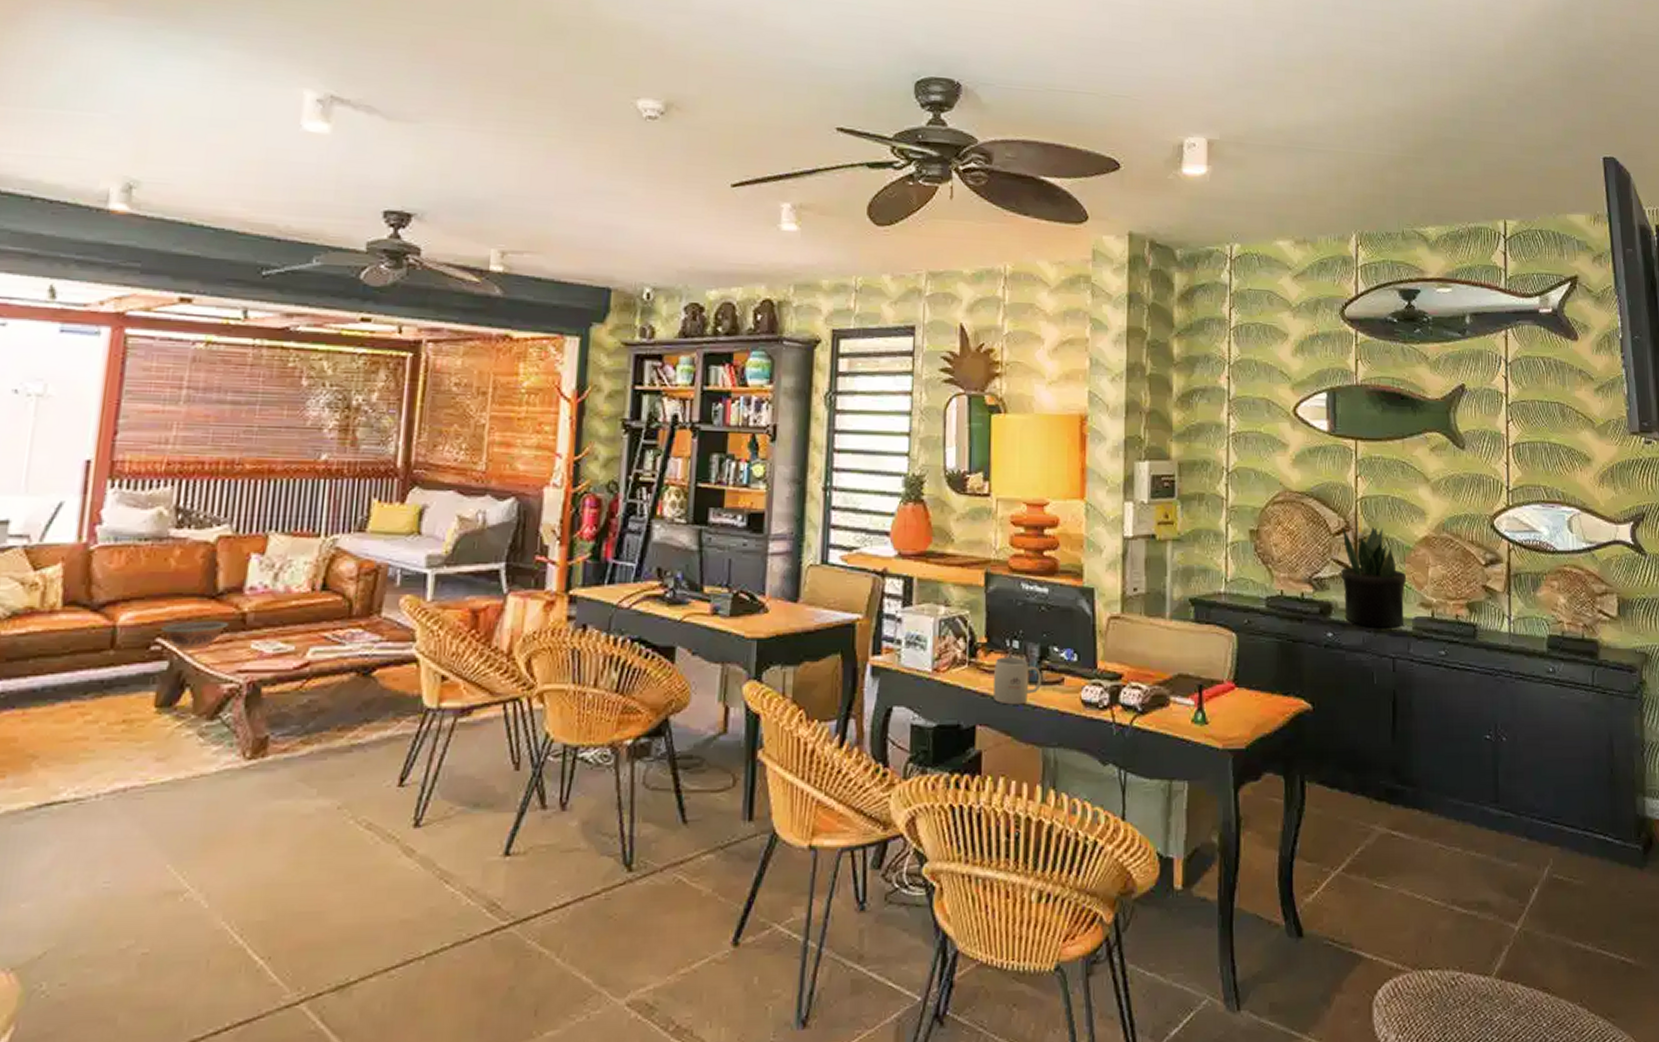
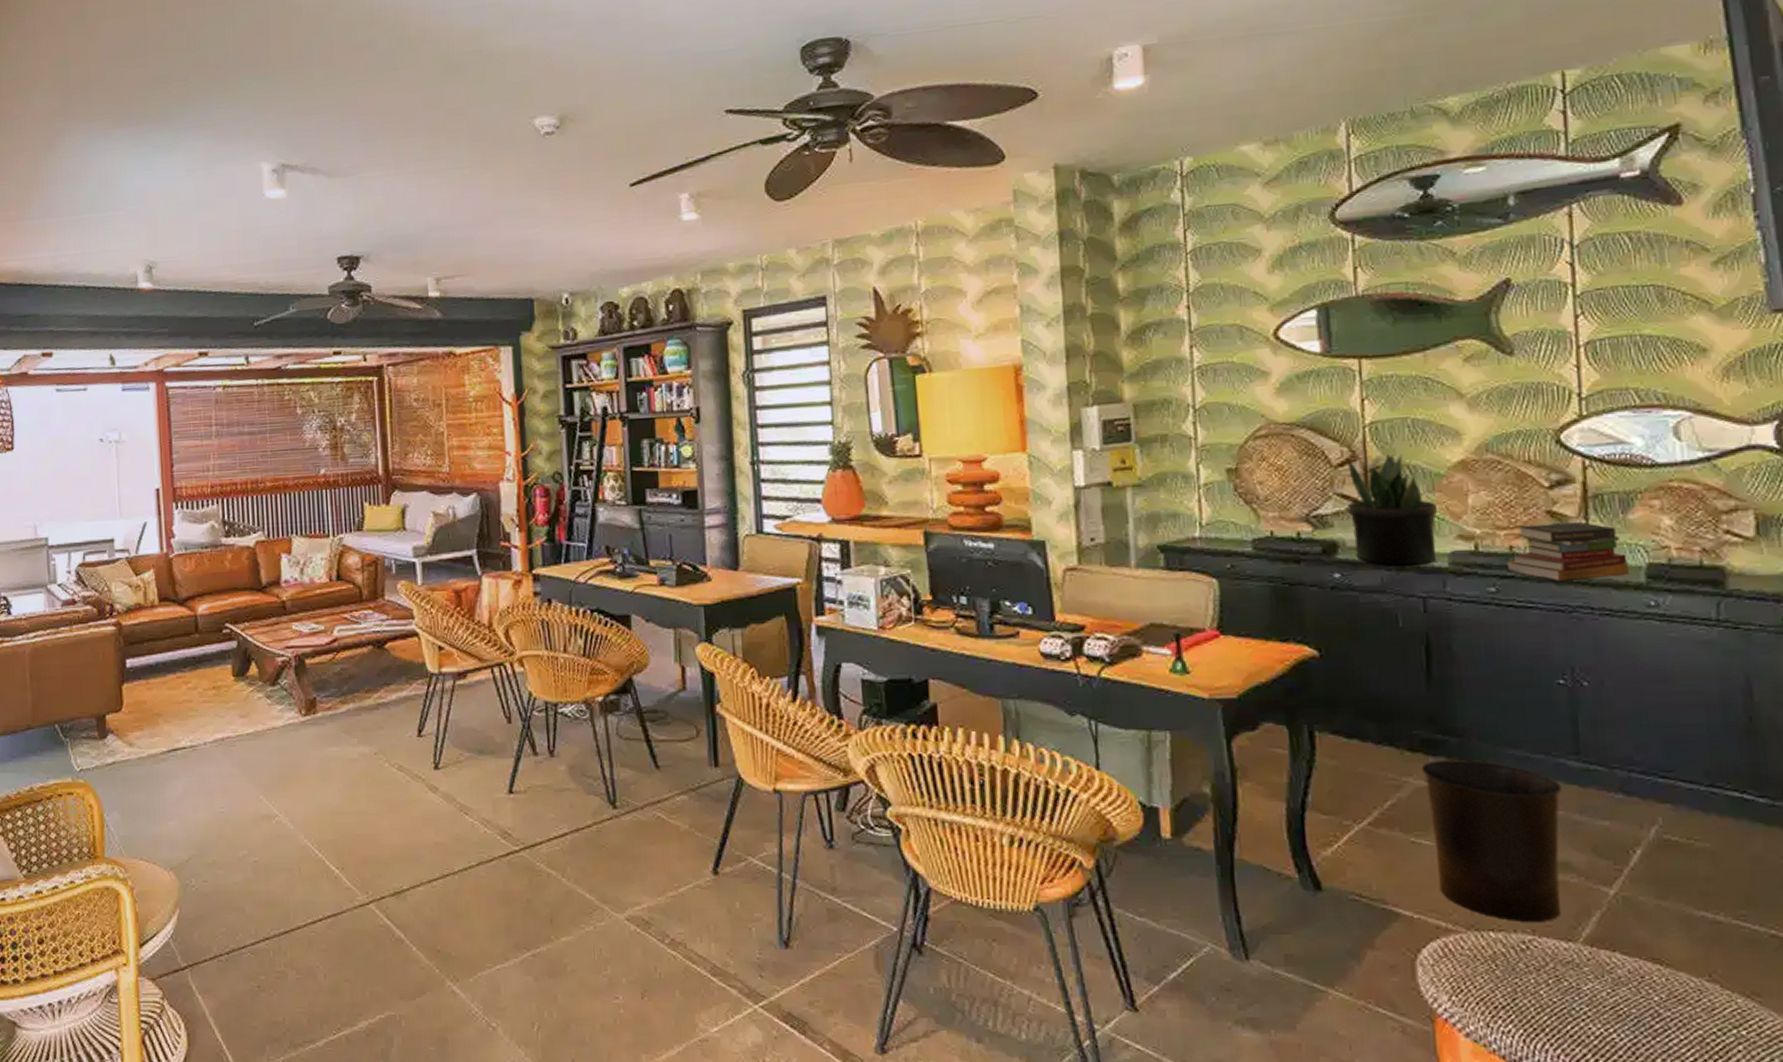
decorative bowl: present [160,621,230,651] -> none [227,608,275,633]
mug: present [992,656,1043,705] -> none [941,612,996,659]
waste bin: none [1384,807,1485,959] -> present [1421,759,1562,921]
books: none [1453,597,1536,648] -> present [1506,522,1629,582]

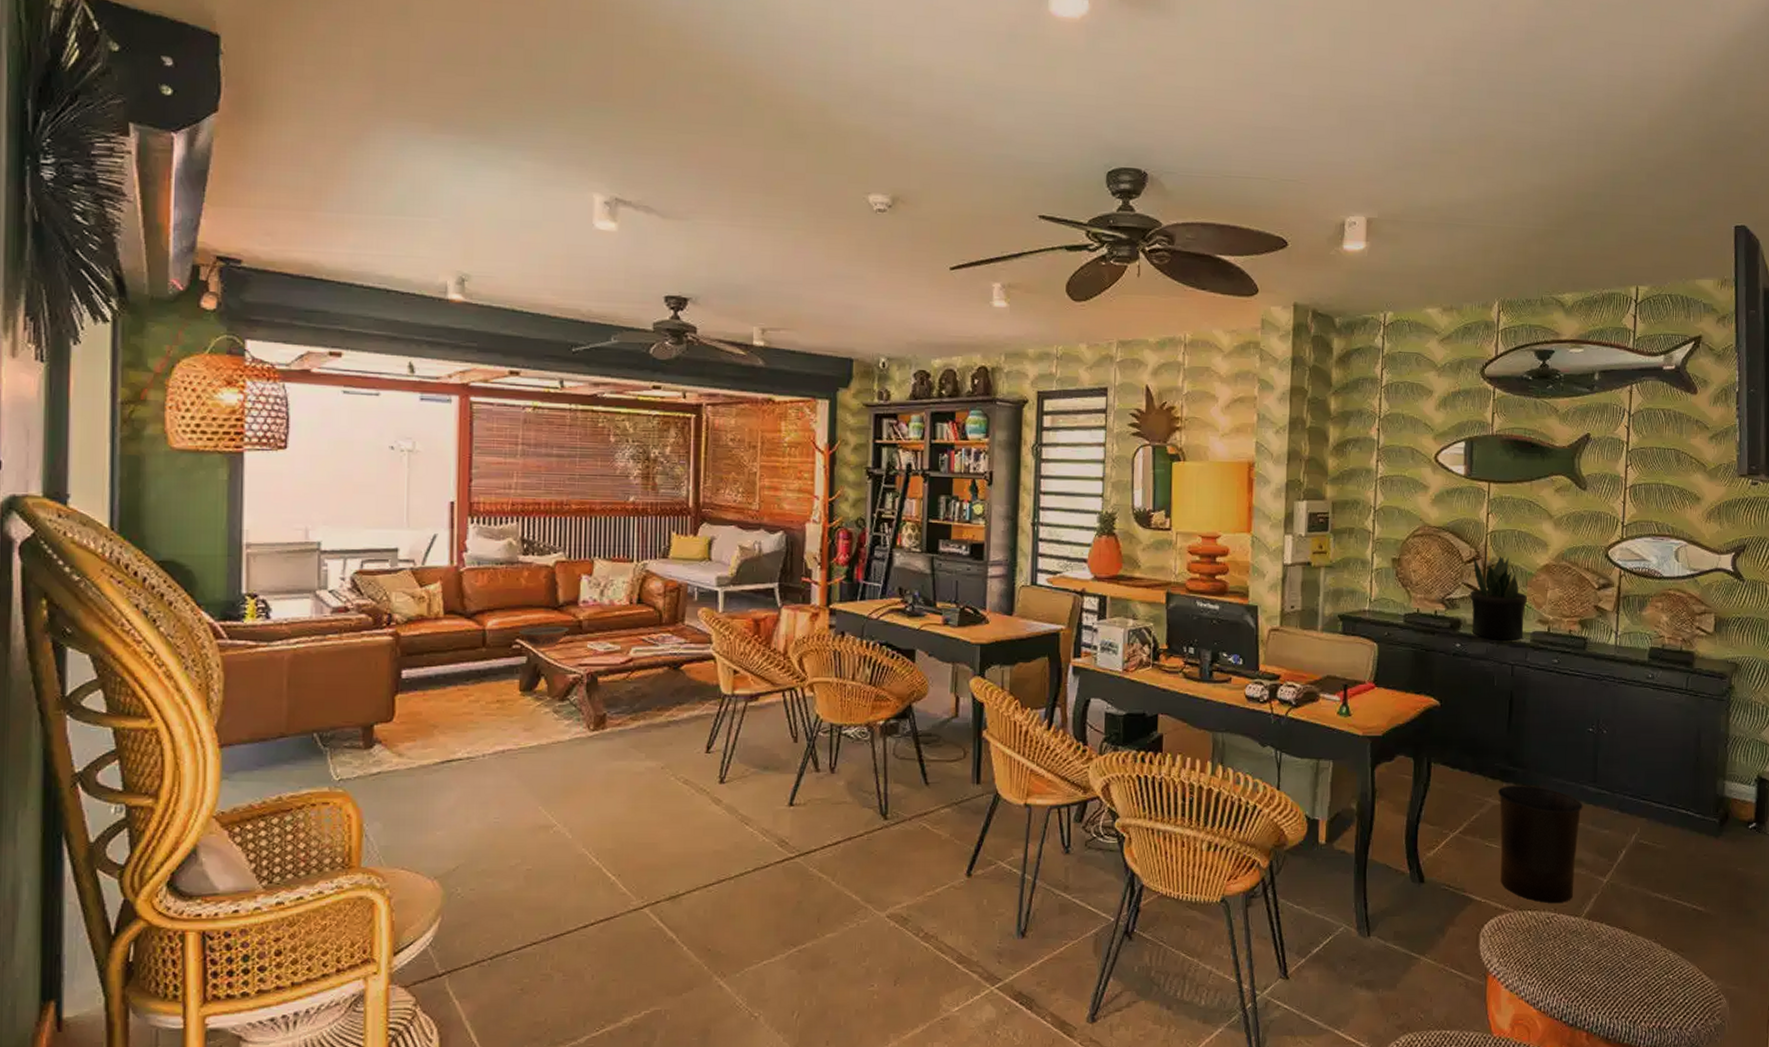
decorative bowl: none [227,608,275,633] -> present [518,626,570,649]
books: present [1506,522,1629,582] -> none [1566,615,1639,658]

